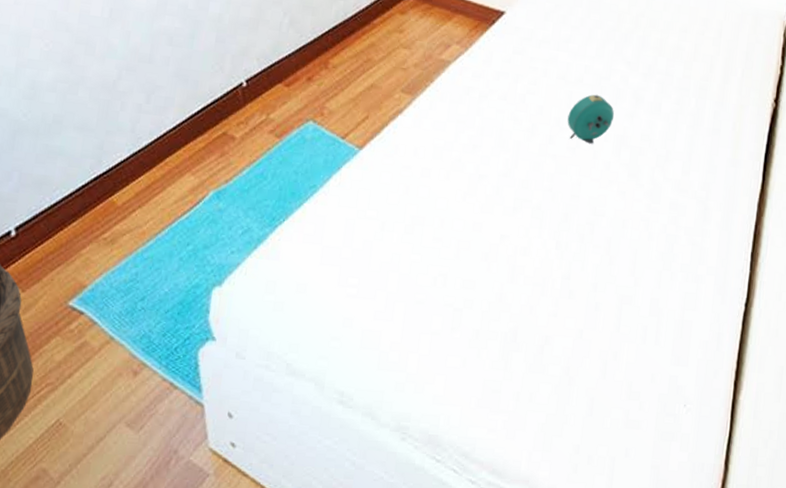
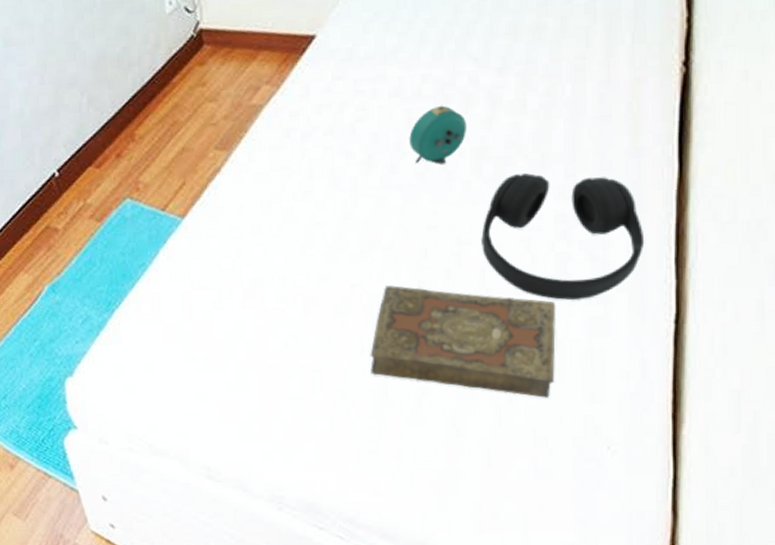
book: none [505,241,661,357] -> present [370,285,557,398]
headphones: none [611,163,732,276] -> present [480,172,644,300]

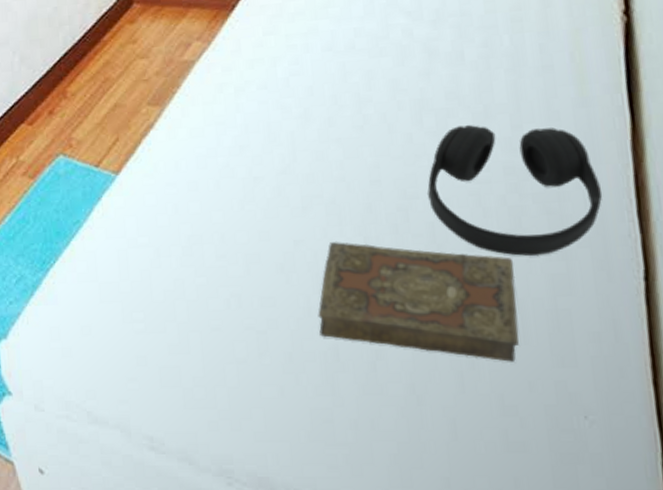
alarm clock: present [409,105,468,164] -> none [345,58,405,117]

